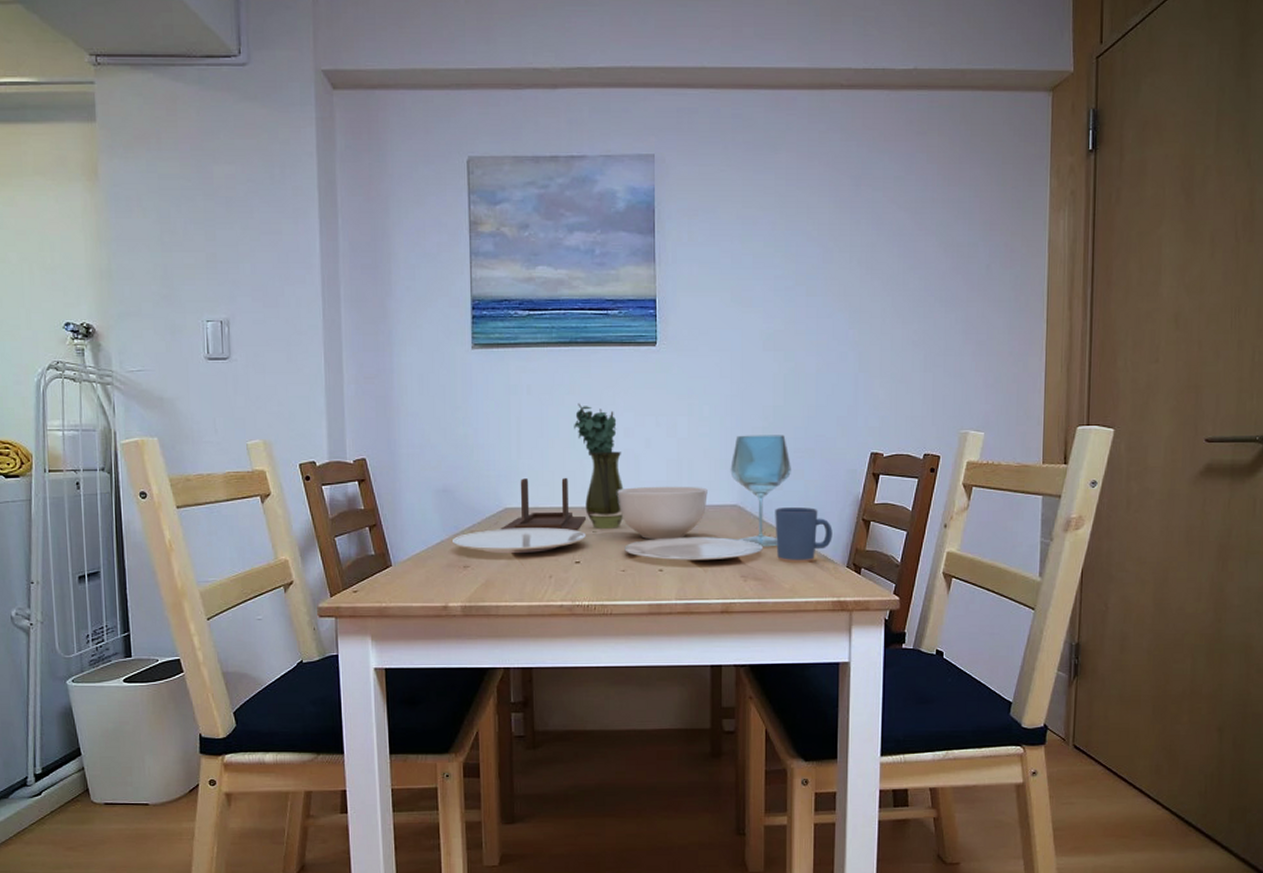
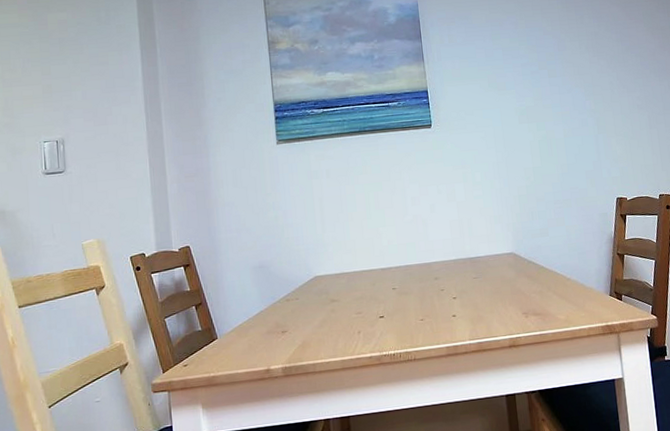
plate: present [451,527,586,554] -> none [269,288,387,317]
napkin holder: present [499,477,587,531] -> none [311,244,387,296]
vase: present [574,403,624,530] -> none [368,181,417,286]
bowl: present [617,486,708,540] -> none [410,240,487,290]
plate: present [624,537,763,561] -> none [421,281,538,307]
wine glass: present [730,435,792,547] -> none [503,190,555,286]
mug: present [775,508,833,563] -> none [544,248,595,297]

